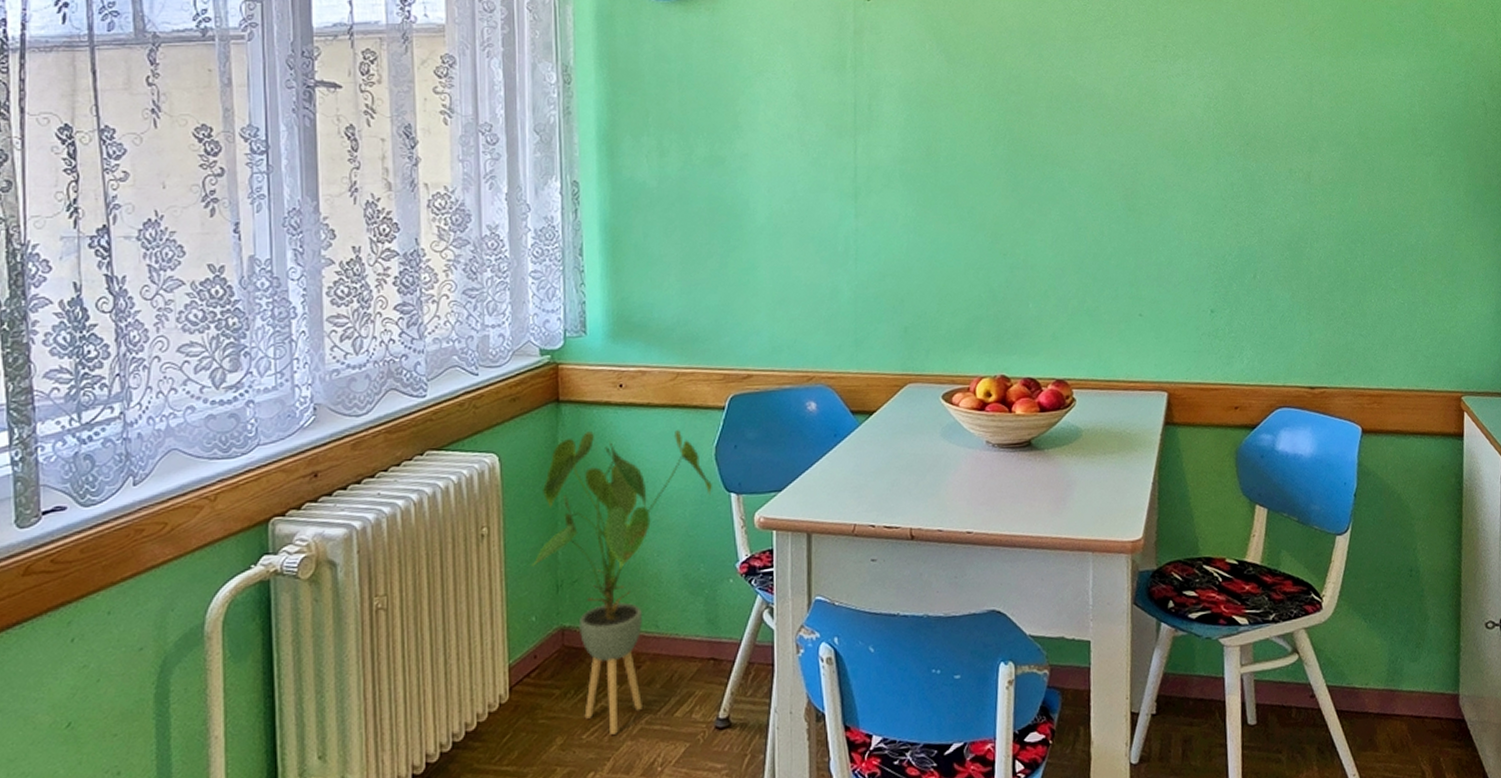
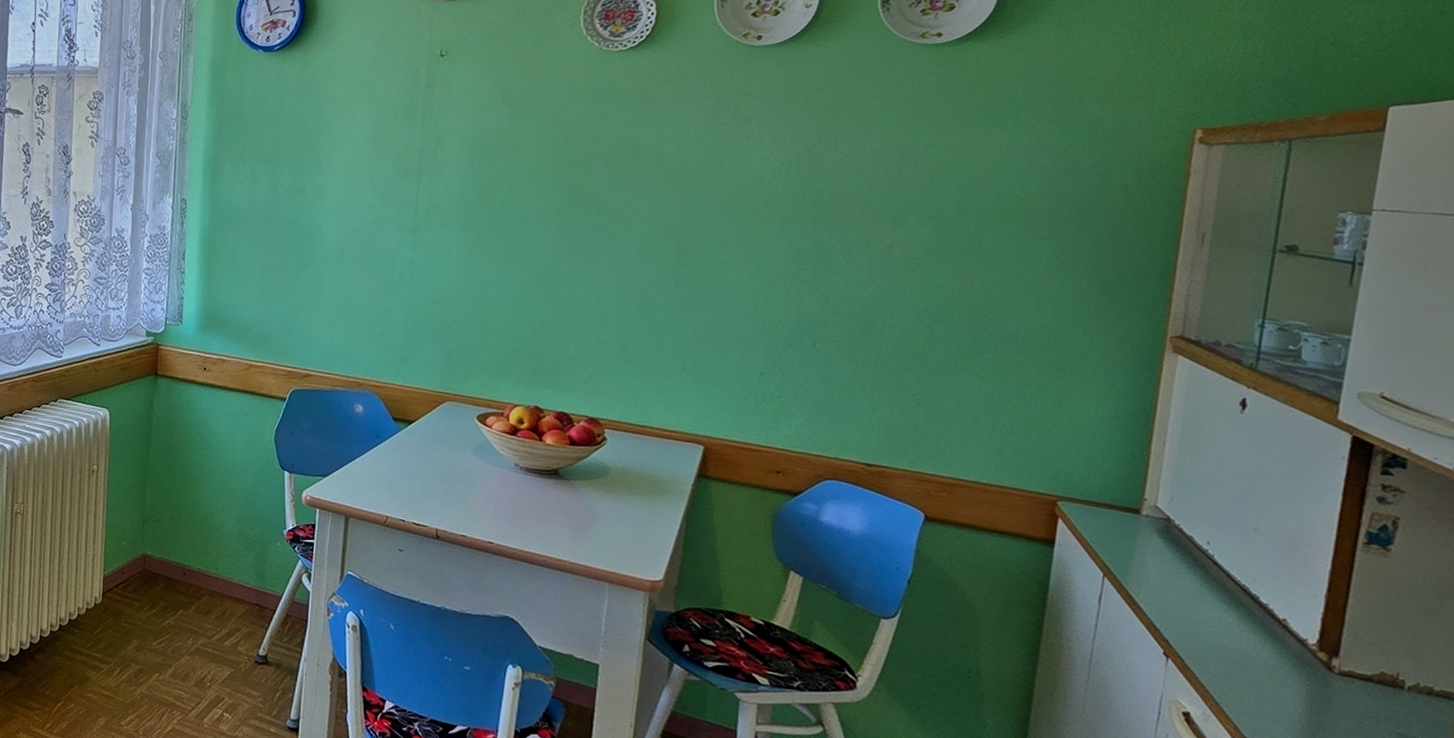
house plant: present [531,430,712,735] -> none [126,402,270,648]

